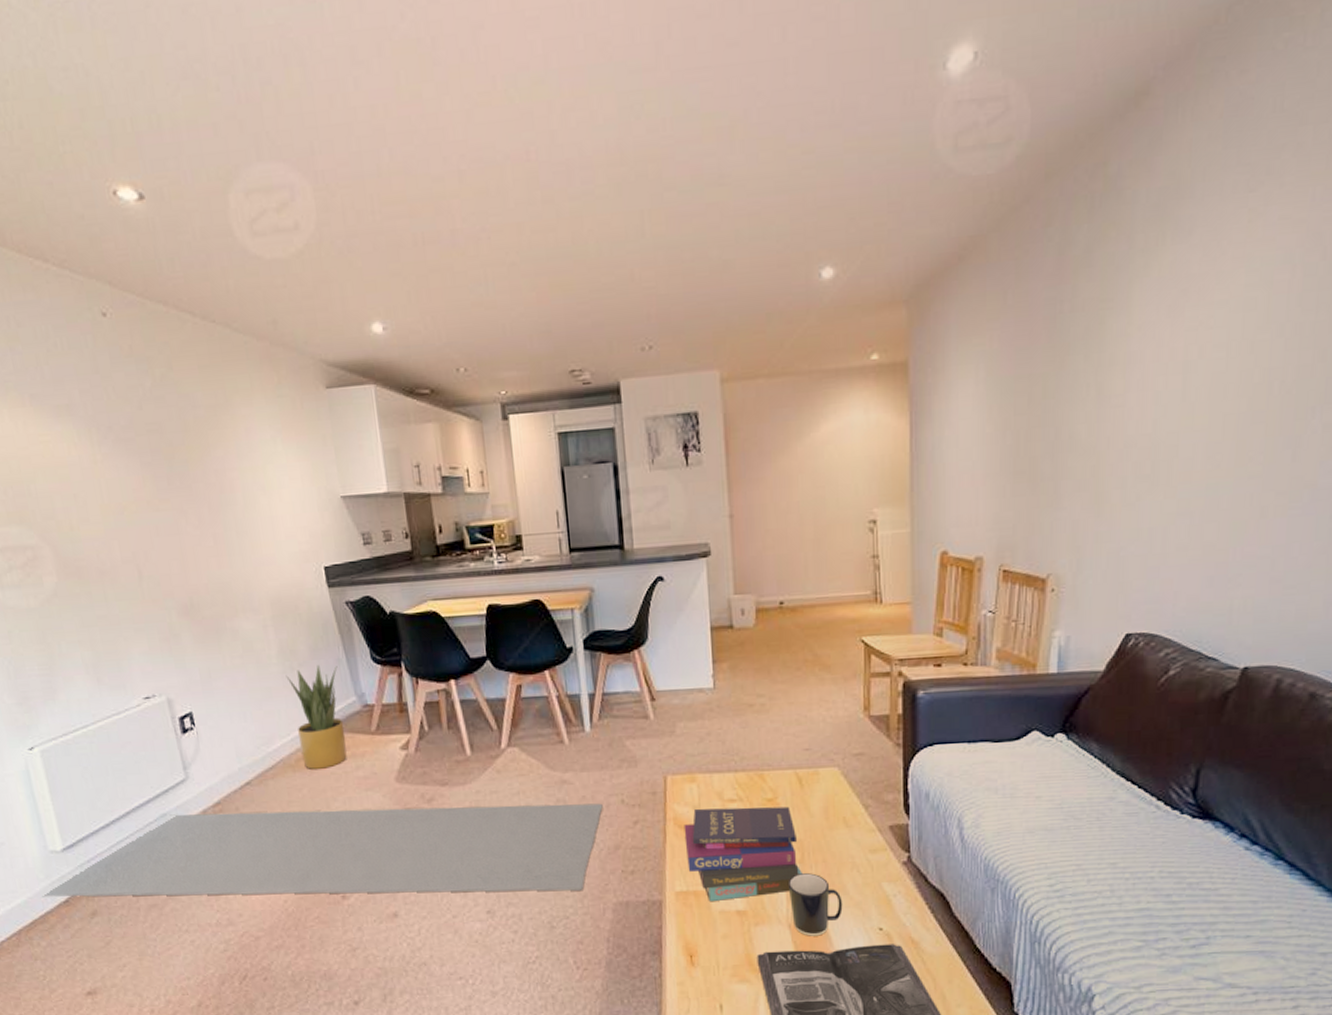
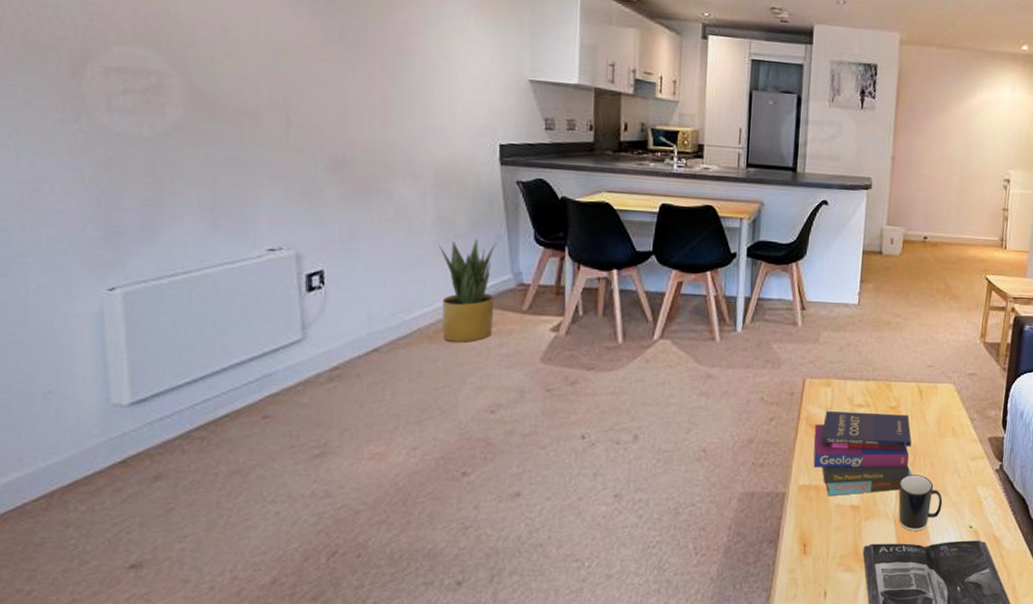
rug: present [42,803,603,897] -> none [91,375,743,479]

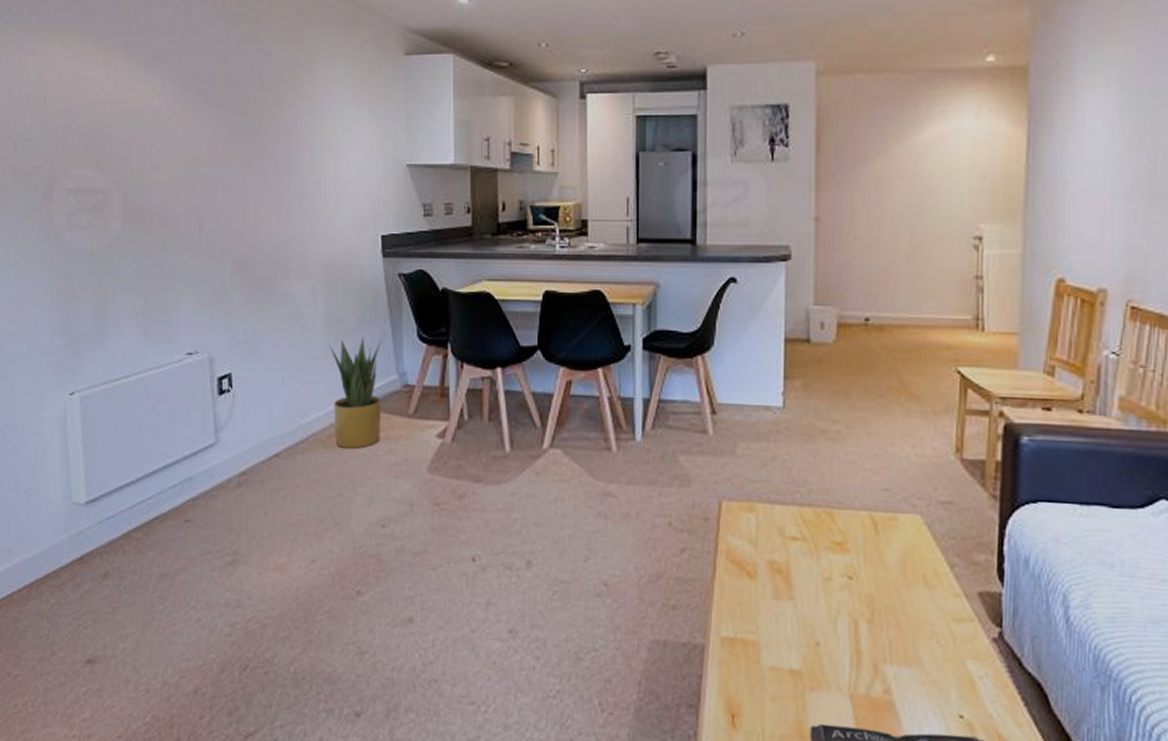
books: present [813,410,912,495] -> none [736,542,871,655]
mug: present [898,475,943,531] -> none [852,635,917,714]

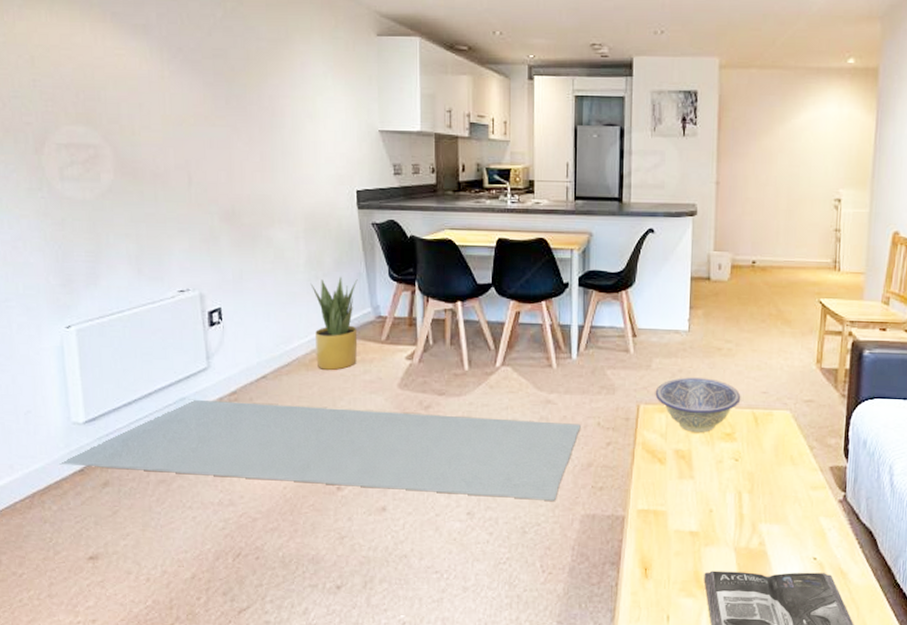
rug: none [59,479,648,621] -> present [59,399,581,501]
decorative bowl: none [741,467,854,540] -> present [655,377,741,432]

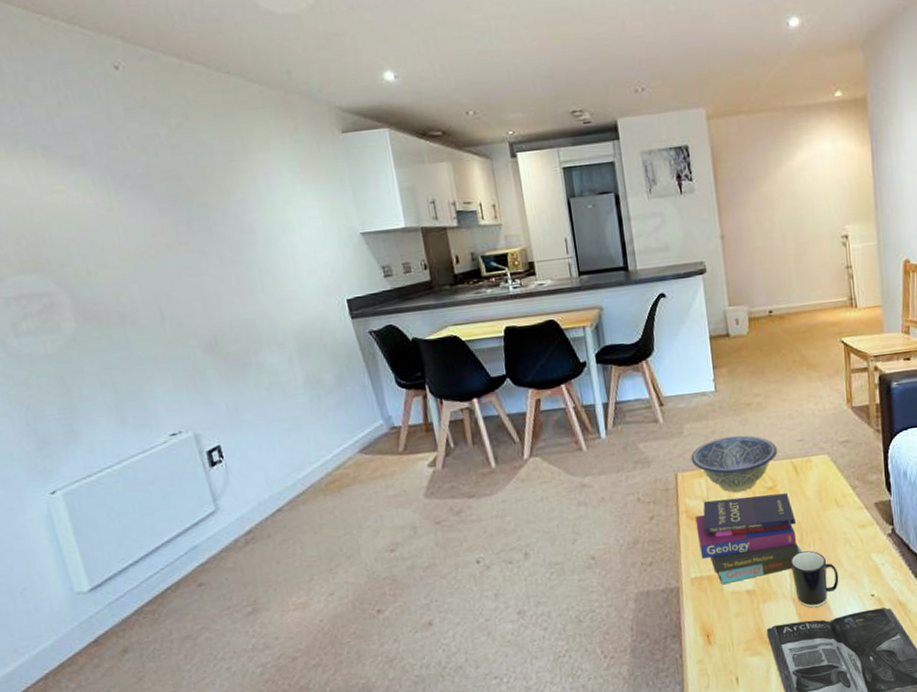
rug: present [59,399,581,501] -> none [69,503,621,639]
planter: present [310,276,358,370] -> none [313,392,377,492]
books: none [650,436,751,521] -> present [695,492,802,584]
mug: none [737,502,784,560] -> present [790,550,839,608]

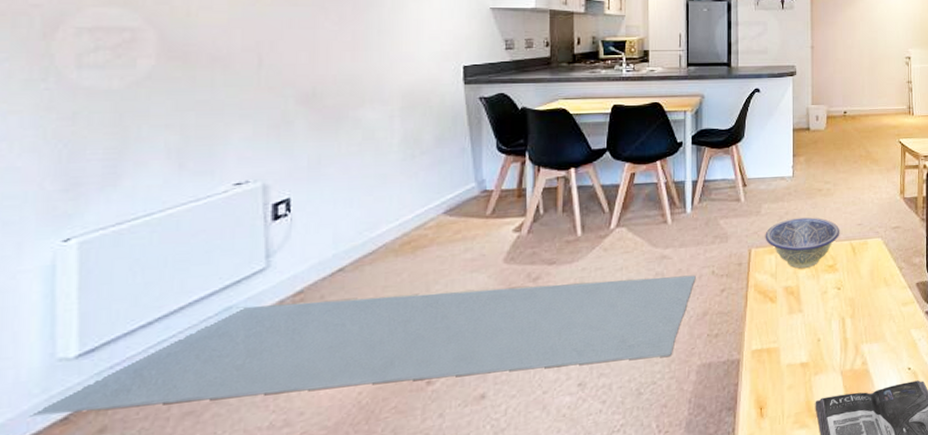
rug: none [69,503,621,639] -> present [29,275,696,417]
books: present [695,492,802,584] -> none [762,271,853,356]
mug: present [790,550,839,608] -> none [841,325,882,380]

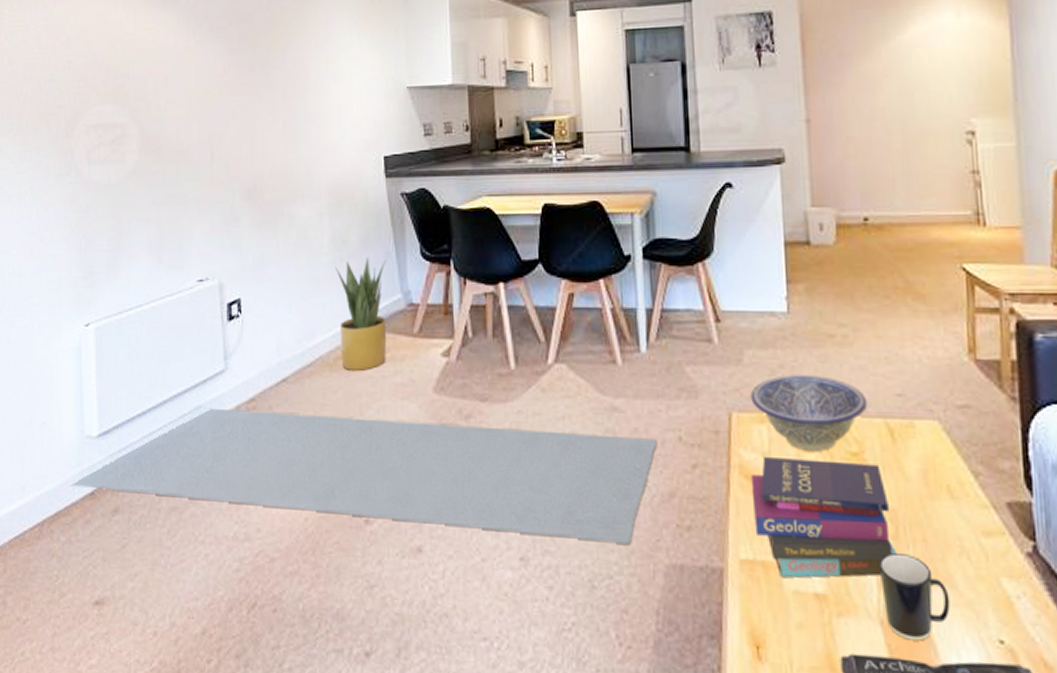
planter: none [405,153,461,253] -> present [335,257,387,371]
books: none [762,271,853,356] -> present [751,456,897,578]
mug: none [841,325,882,380] -> present [878,553,950,641]

